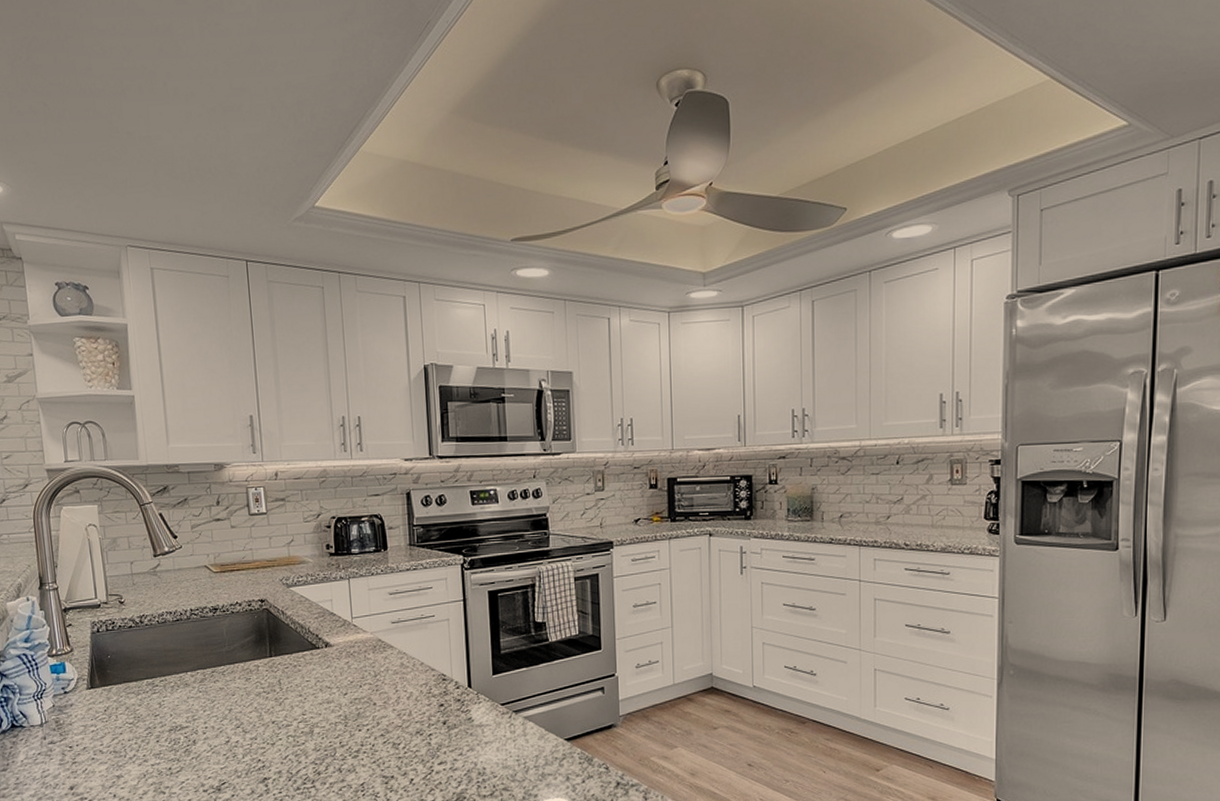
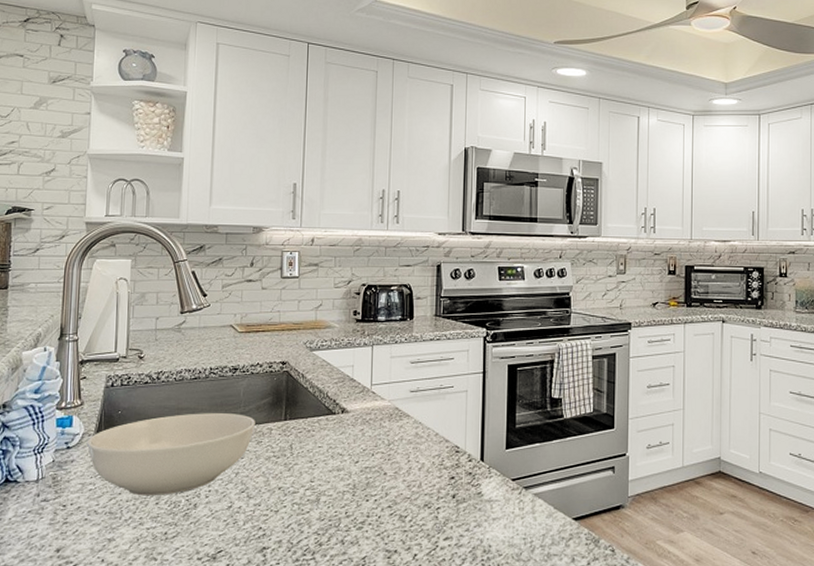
bowl: none [82,652,242,735] -> present [86,413,255,496]

